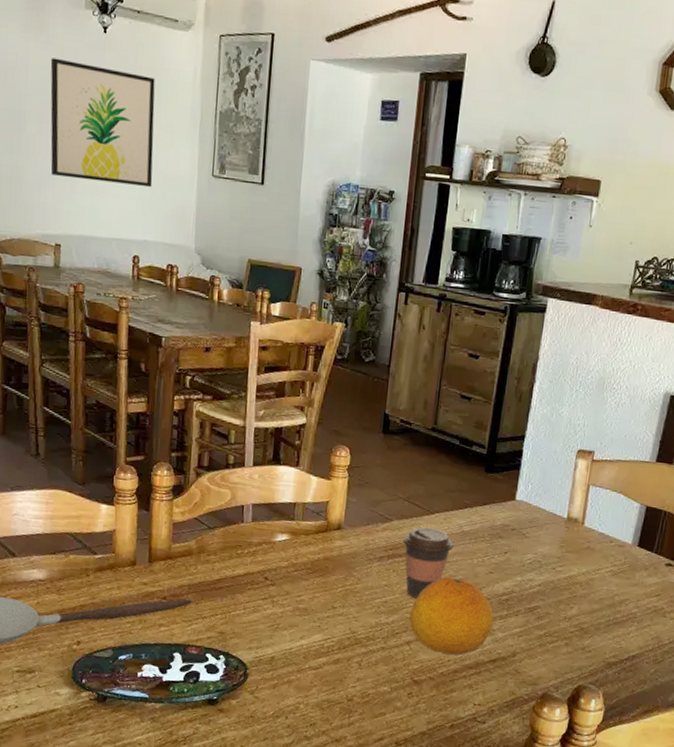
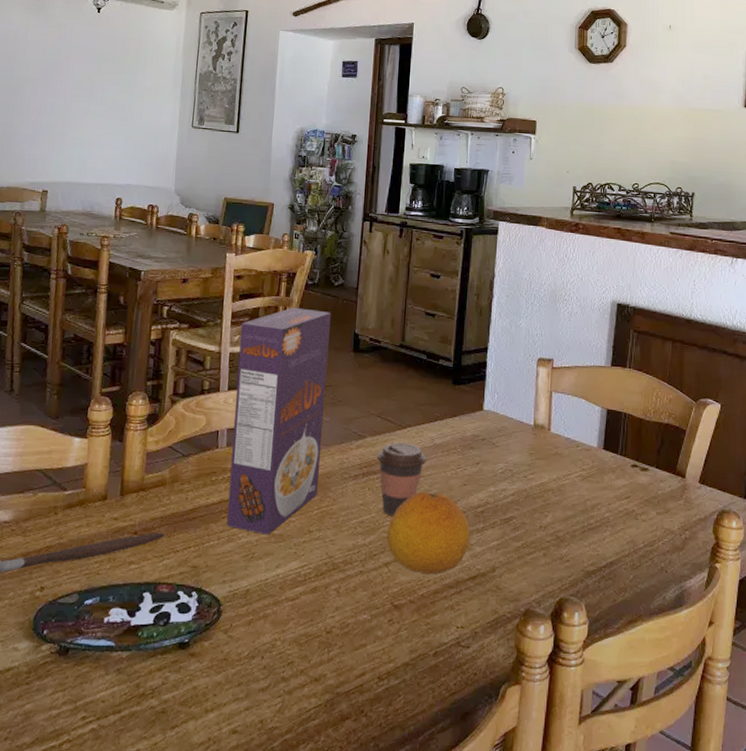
wall art: present [50,57,155,188] -> none [42,33,142,139]
cereal box: none [252,383,360,608] -> present [226,307,331,535]

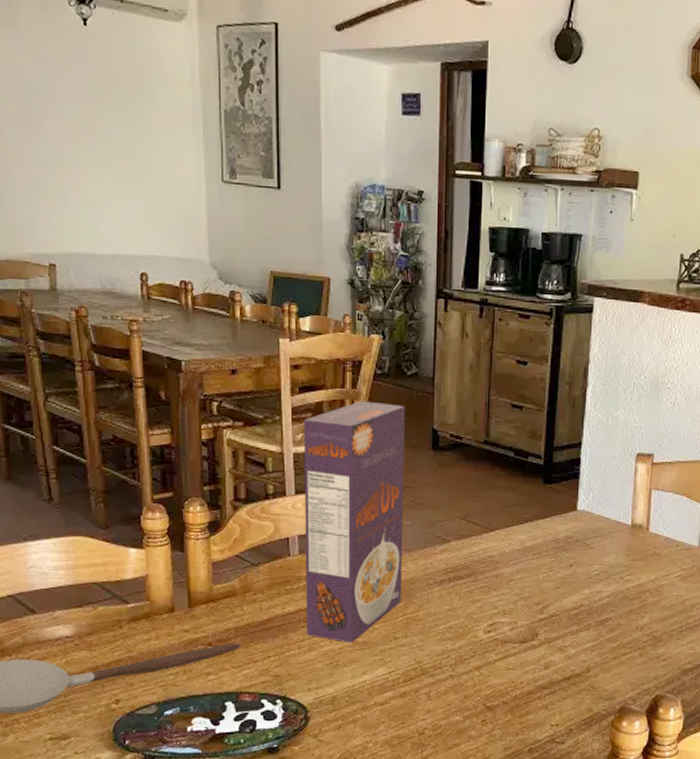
coffee cup: present [376,442,427,516] -> none [462,546,517,621]
fruit: present [386,491,470,574] -> none [477,595,564,676]

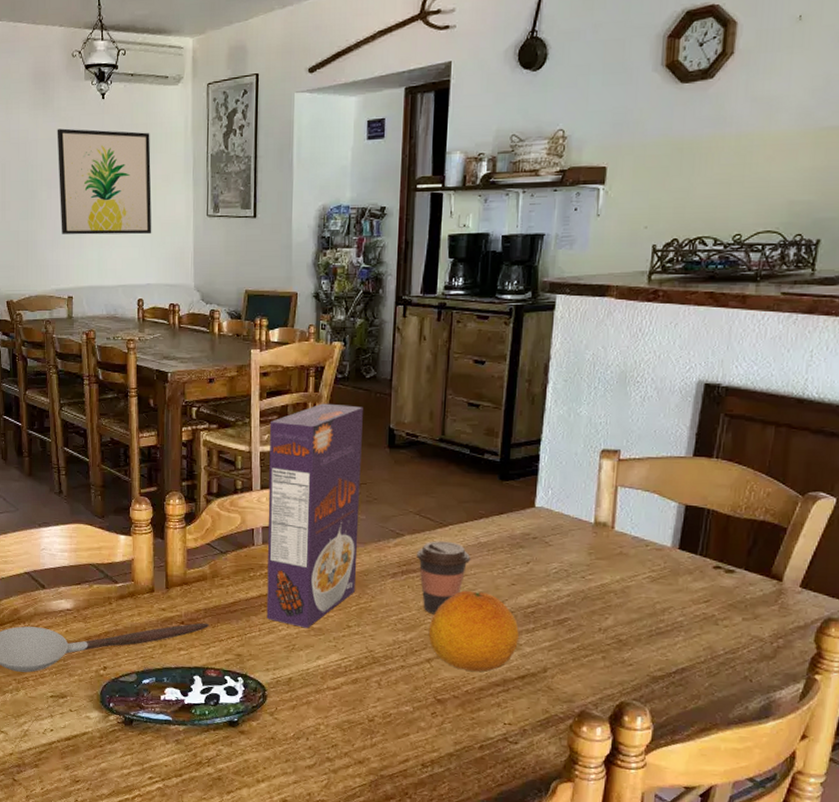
wall art: none [24,54,155,197] -> present [57,128,152,235]
coffee cup: none [462,546,517,621] -> present [416,541,471,614]
fruit: none [477,595,564,676] -> present [428,590,519,672]

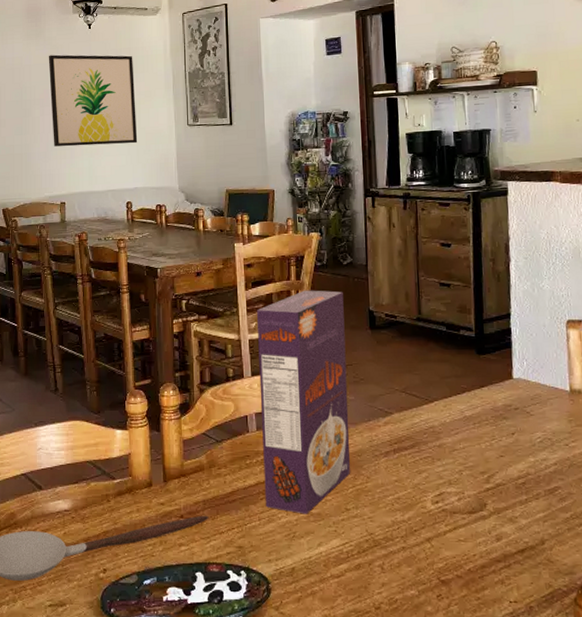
coffee cup: present [416,541,471,614] -> none [405,417,459,491]
fruit: present [428,590,519,672] -> none [425,465,513,548]

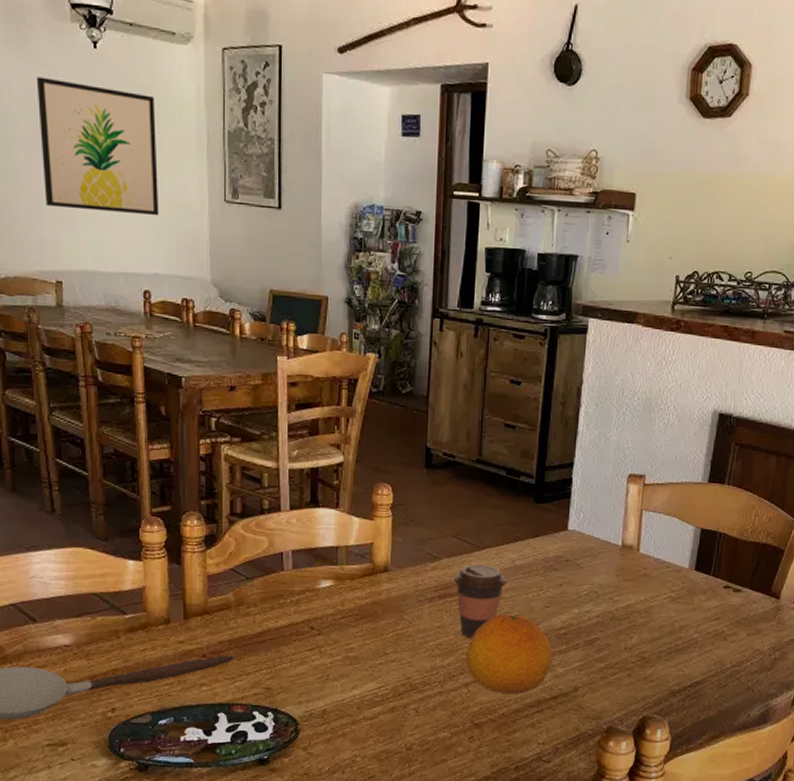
cereal box: present [256,290,350,514] -> none [298,418,399,657]
coffee cup: none [405,417,459,491] -> present [453,564,507,638]
fruit: none [425,465,513,548] -> present [465,613,552,694]

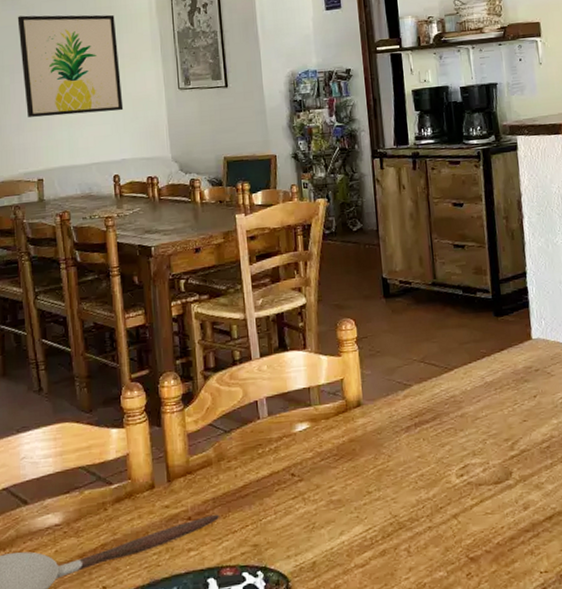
coffee cup: present [453,564,507,638] -> none [426,385,481,465]
fruit: present [465,613,552,694] -> none [450,433,540,521]

